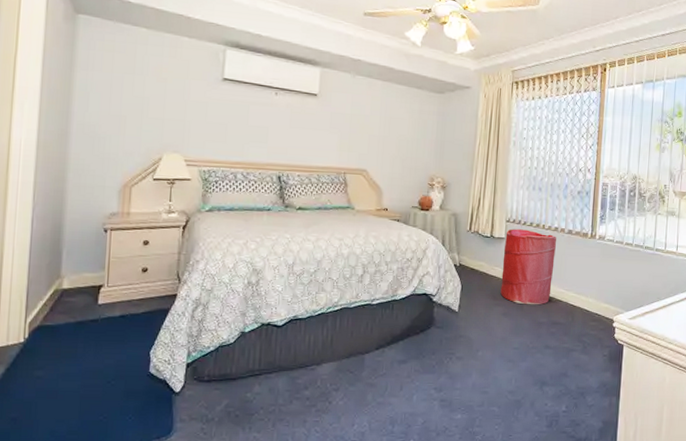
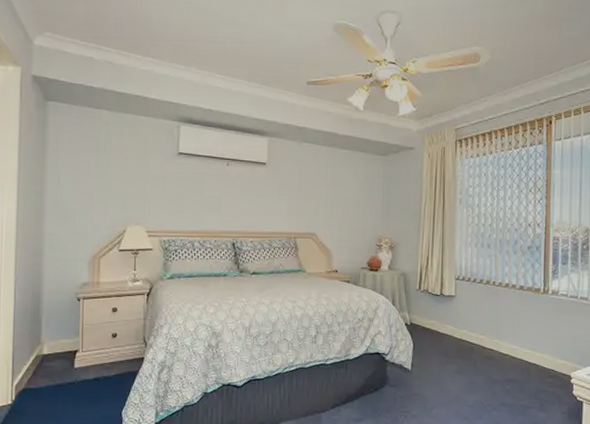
laundry hamper: present [500,229,556,305] -> none [453,286,508,363]

